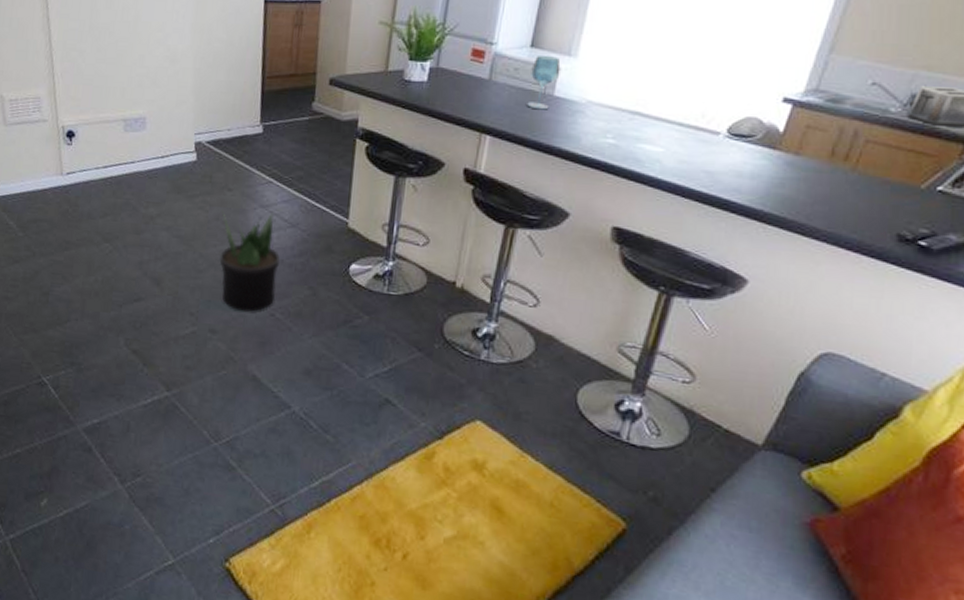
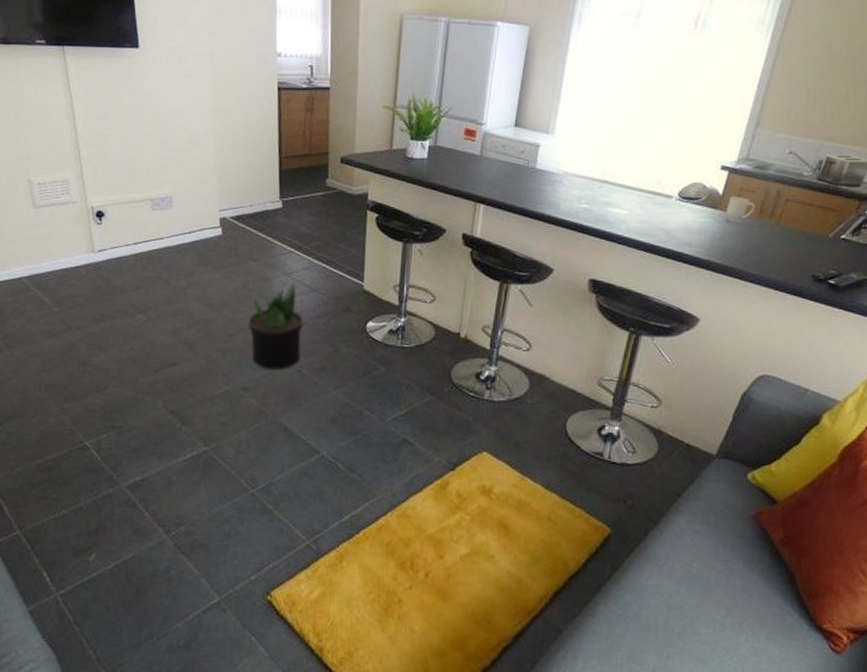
wine glass: present [527,54,561,110] -> none [514,133,541,181]
mug: none [787,134,825,167] -> present [726,196,755,223]

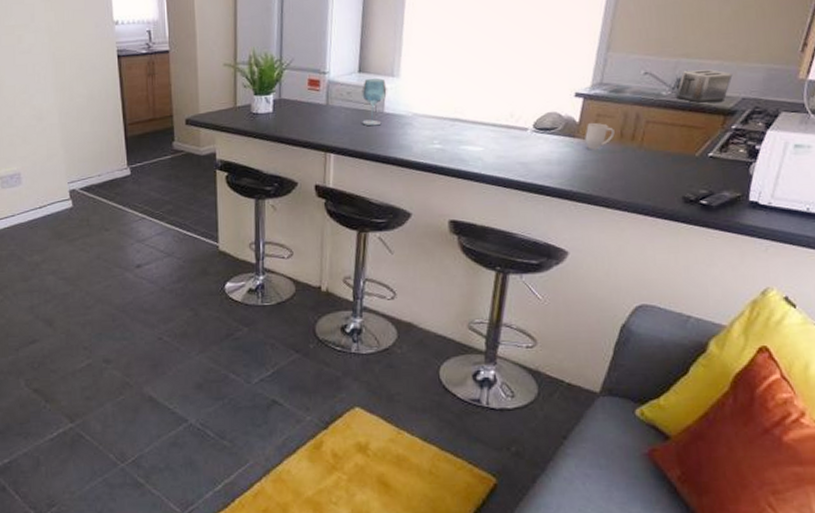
planter: present [247,279,303,369] -> none [101,246,161,339]
wine glass: none [514,133,541,181] -> present [360,78,387,126]

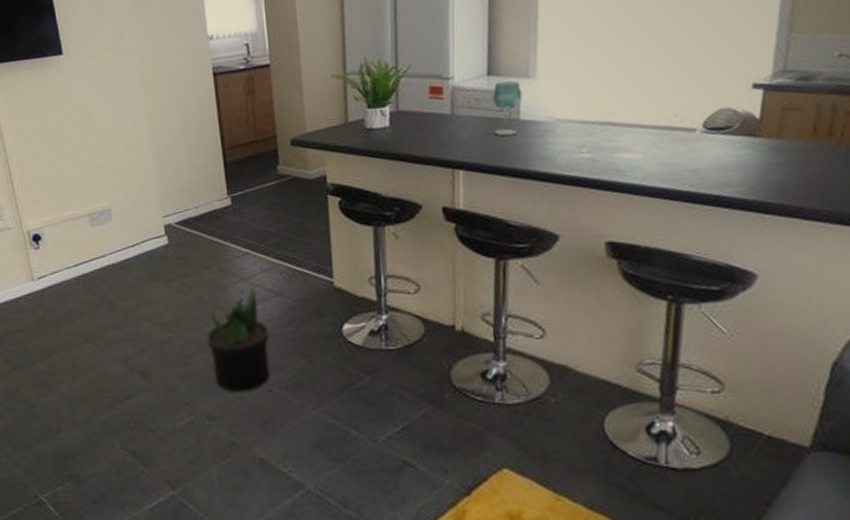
planter: none [101,246,161,339] -> present [201,284,271,392]
mug: present [585,122,615,150] -> none [768,117,807,151]

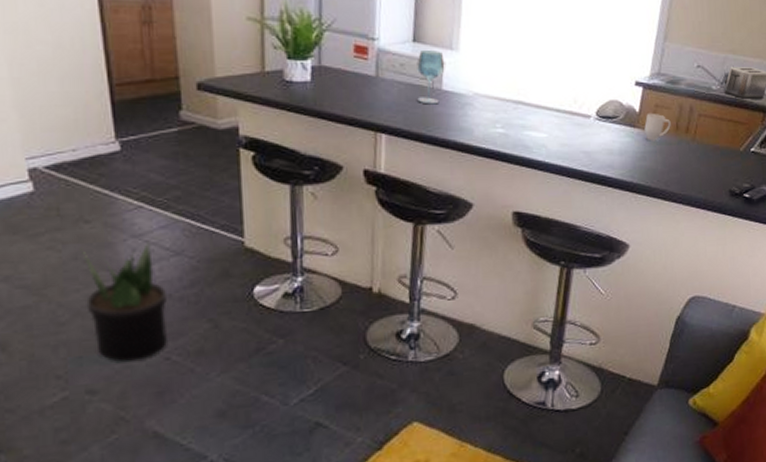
mug: none [768,117,807,151] -> present [644,113,671,141]

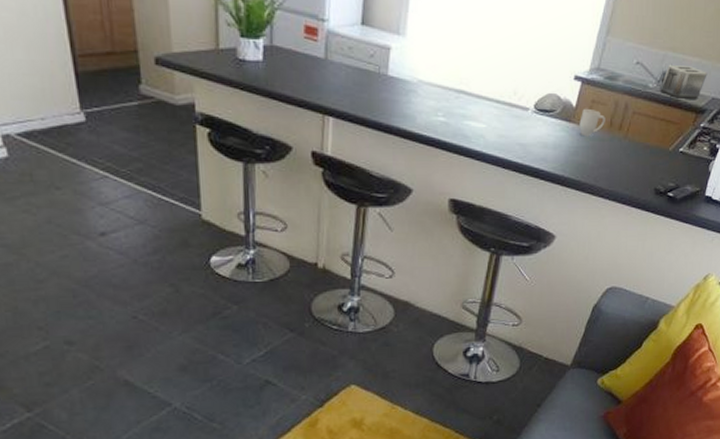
planter: present [79,242,169,362] -> none [52,210,135,318]
wine glass: present [415,49,445,105] -> none [363,33,392,90]

